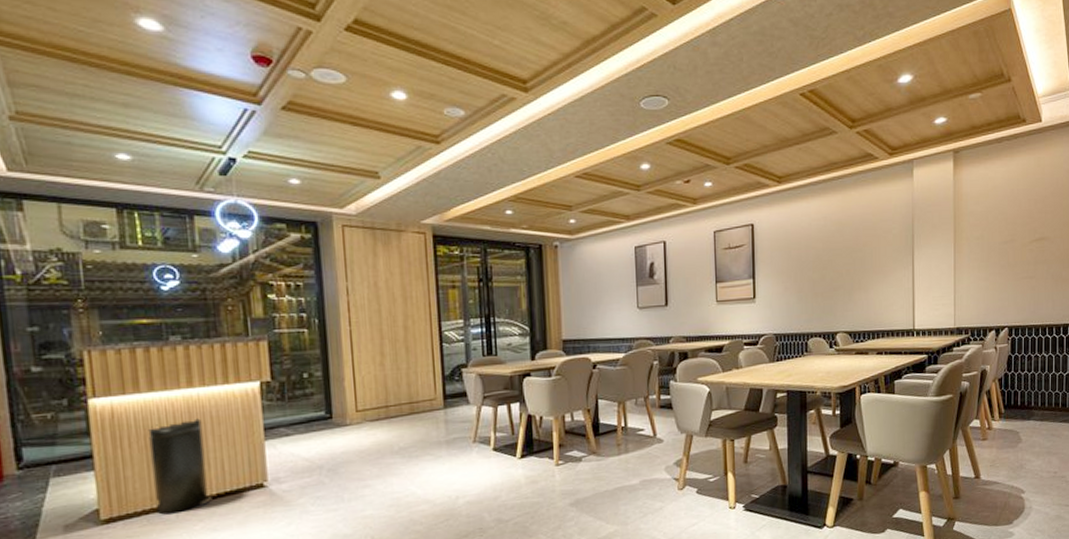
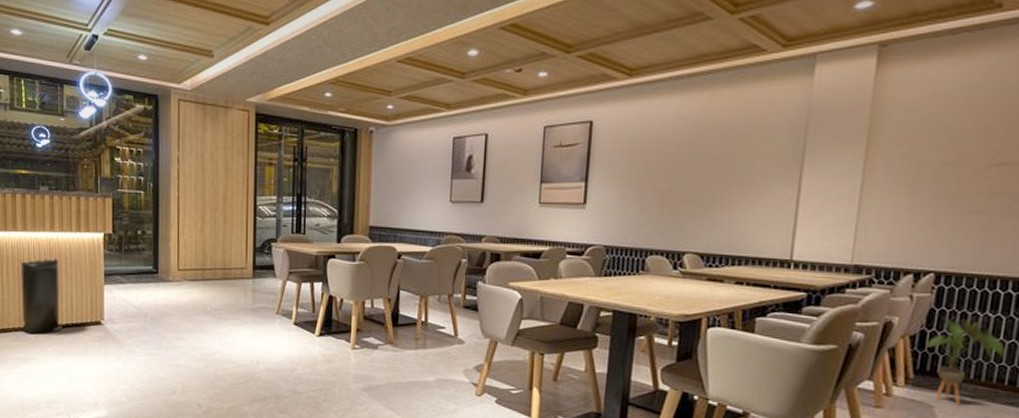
house plant: none [1009,361,1057,429] -> present [926,319,1005,406]

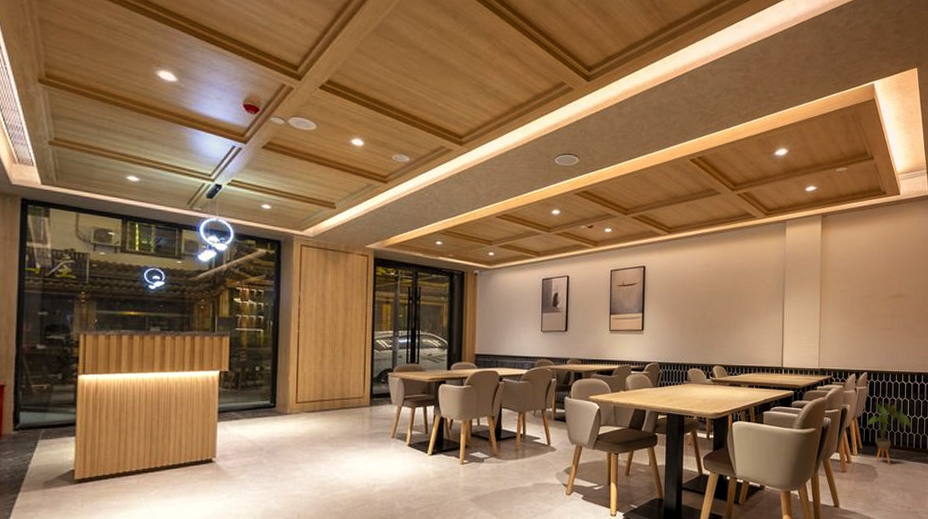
pedal bin: present [21,258,62,335] -> none [121,398,168,479]

